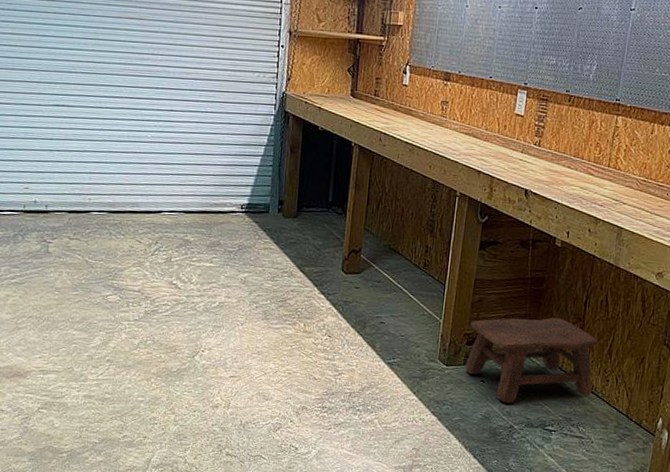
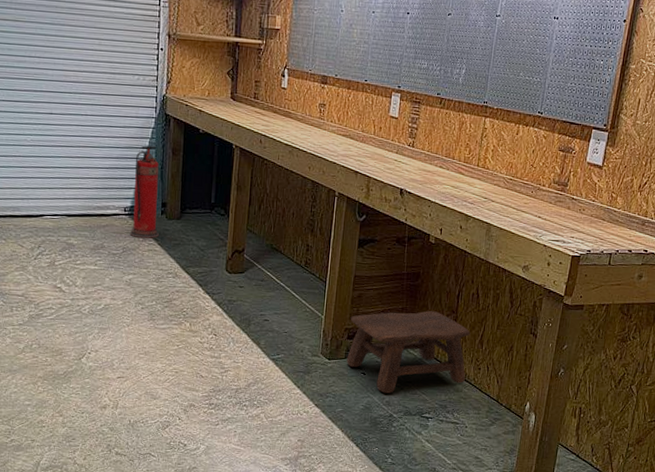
fire extinguisher: none [246,143,277,237] -> present [129,145,159,239]

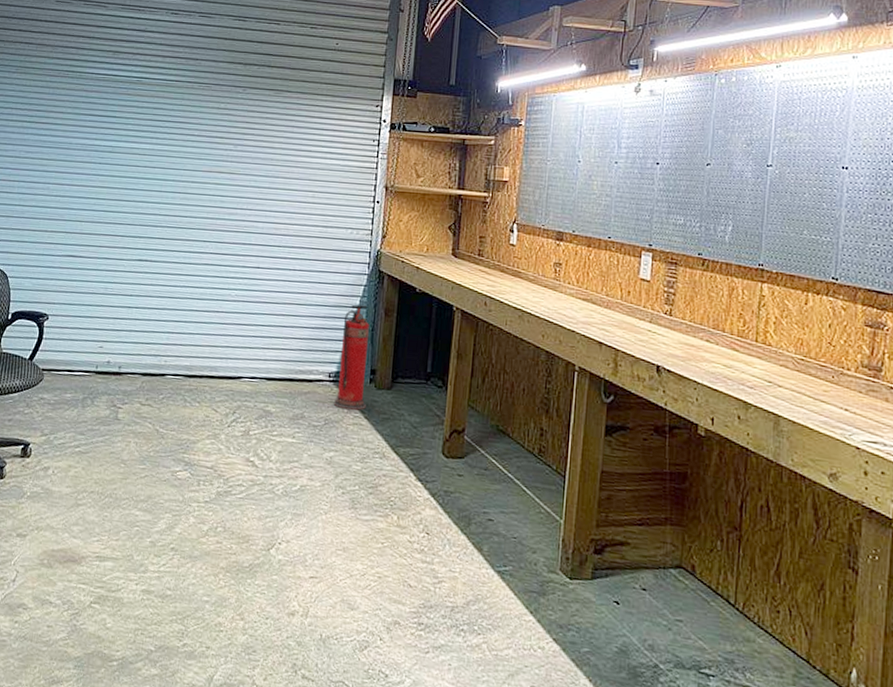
stool: present [346,311,471,393] -> none [593,522,762,634]

